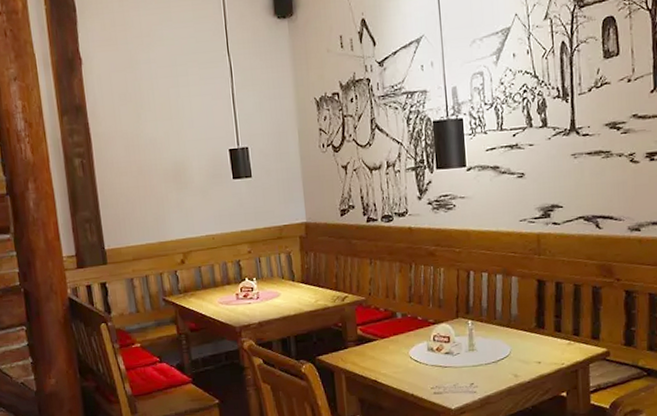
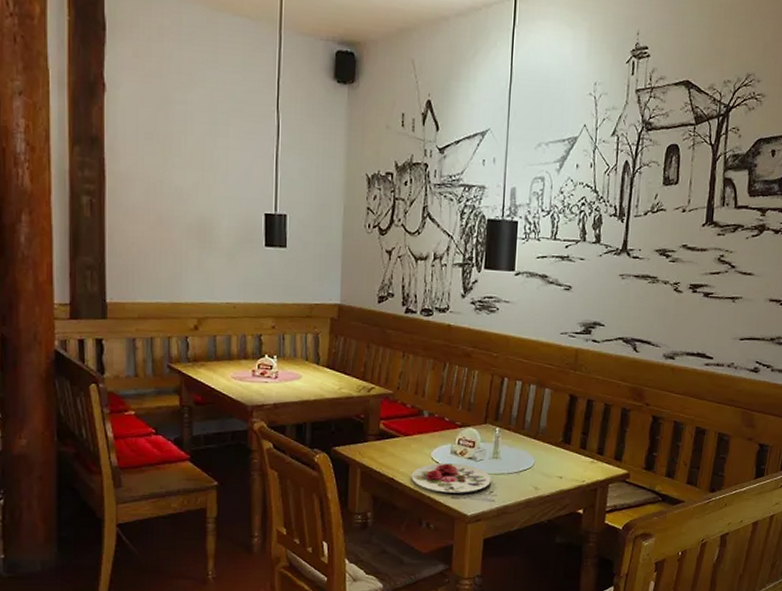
plate: none [393,359,470,389] -> present [411,463,491,493]

